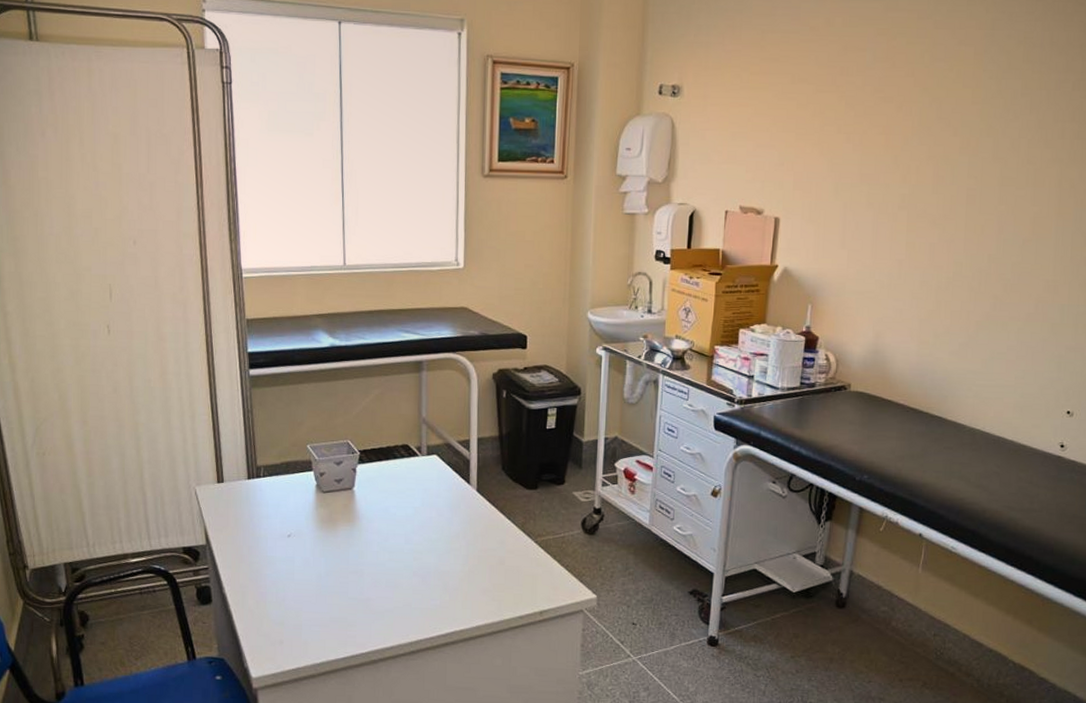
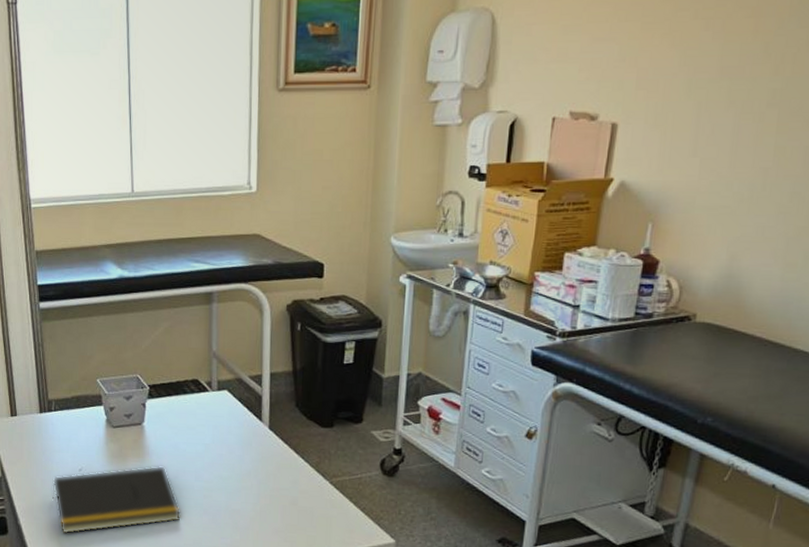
notepad: none [259,529,391,602] -> present [52,465,181,535]

